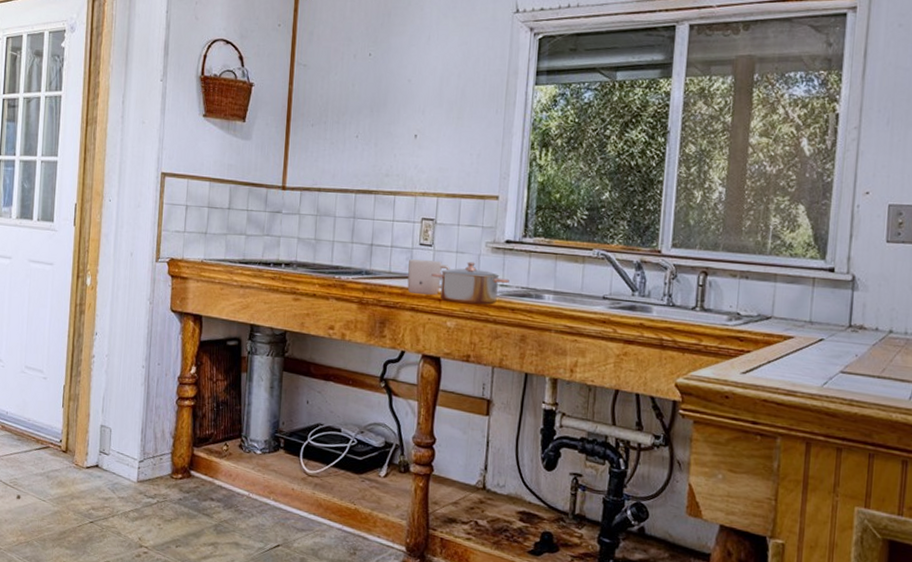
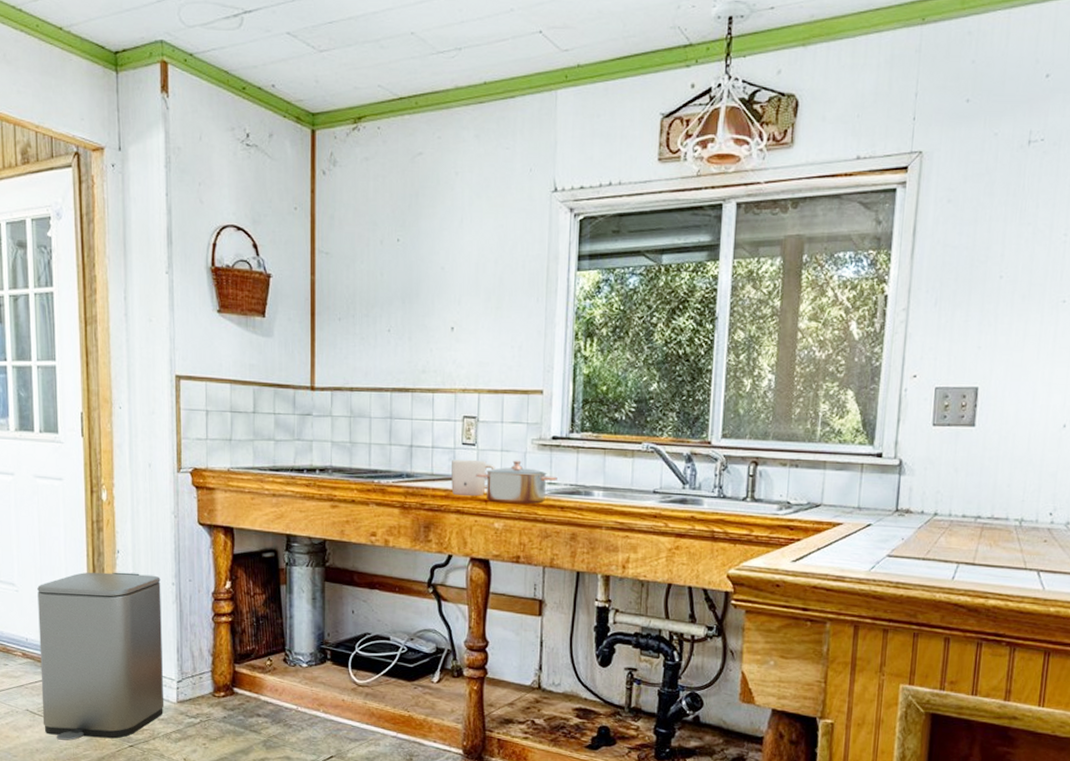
pedal bin: none [14,351,132,514] -> present [37,572,164,741]

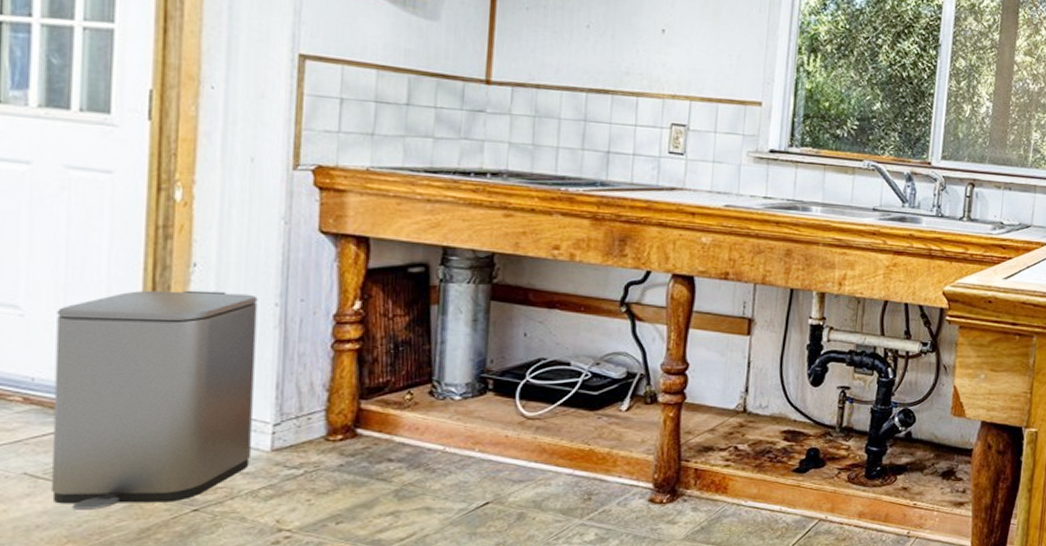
mug: present [451,459,496,497] -> none [653,169,706,209]
cooking pot: present [476,460,558,505] -> none [683,172,774,219]

